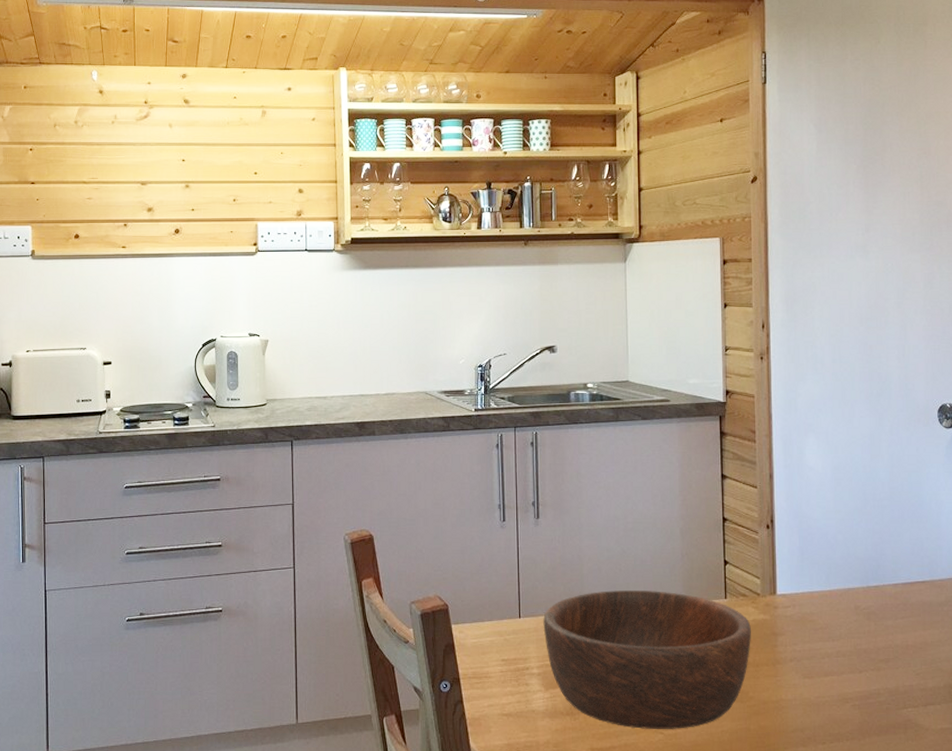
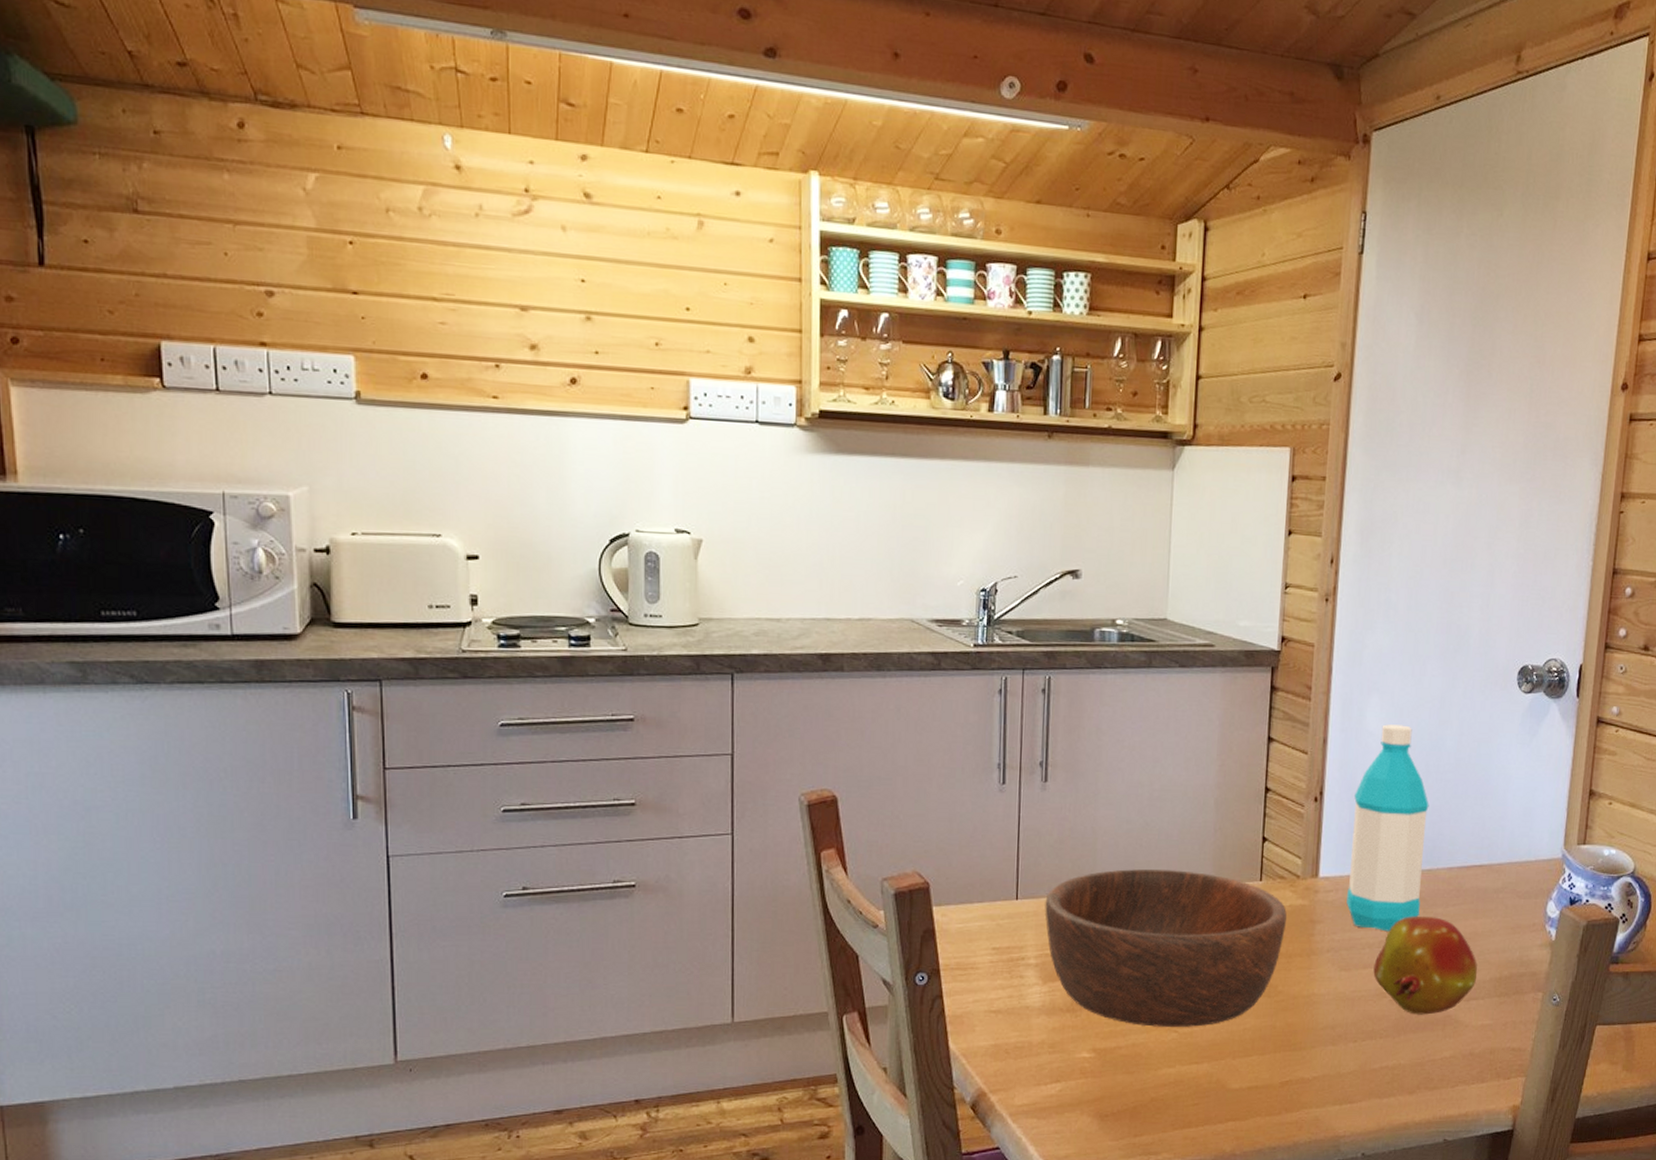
water bottle: none [802,460,871,643] -> present [1346,724,1429,932]
fruit: none [834,628,932,719] -> present [1373,915,1478,1015]

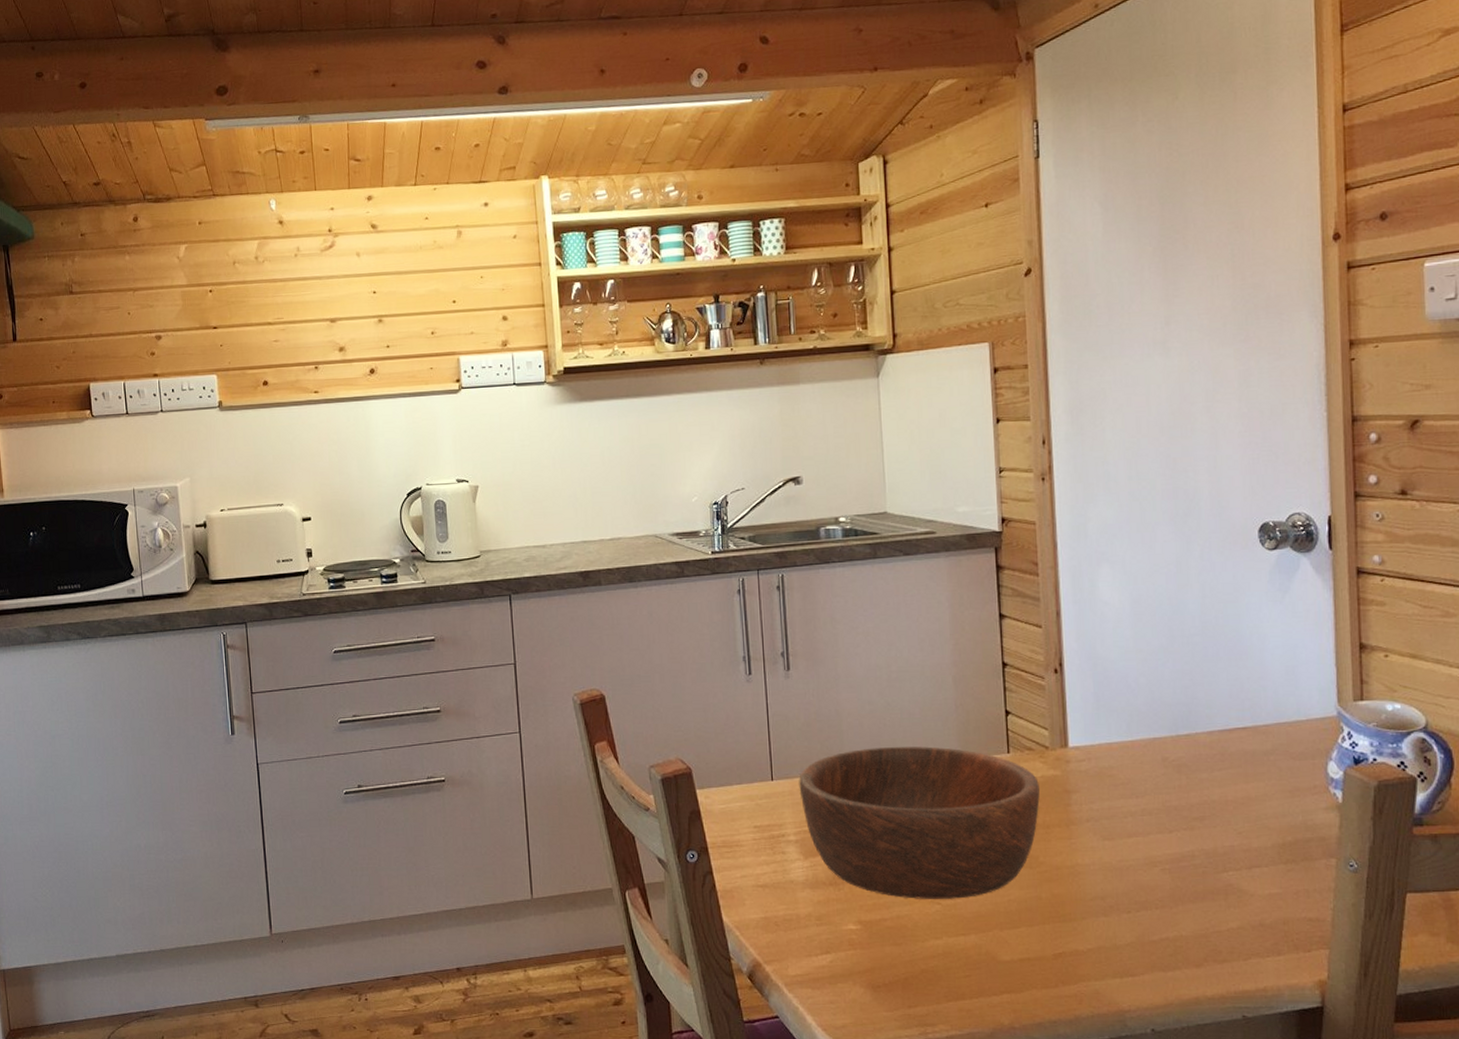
water bottle: present [1346,724,1429,932] -> none [1096,592,1182,799]
fruit: present [1373,915,1478,1015] -> none [1139,782,1257,884]

